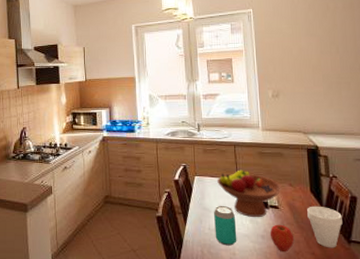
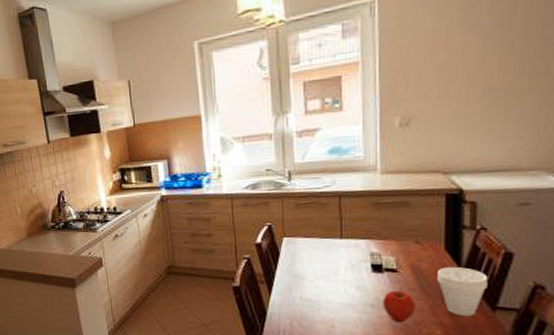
beverage can: present [214,205,237,246] -> none [308,271,338,317]
fruit bowl: present [217,170,282,217] -> none [314,226,405,283]

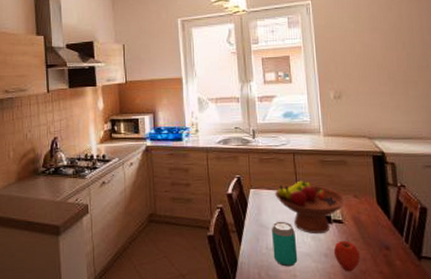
beverage can: none [308,271,338,317] -> present [272,221,298,267]
fruit bowl: none [314,226,405,283] -> present [275,180,347,233]
cup: present [437,266,488,317] -> none [374,219,412,266]

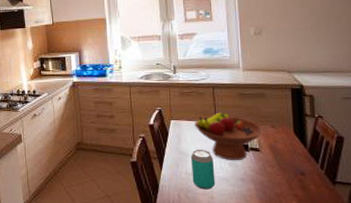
apple: present [334,240,360,272] -> none [251,167,275,195]

